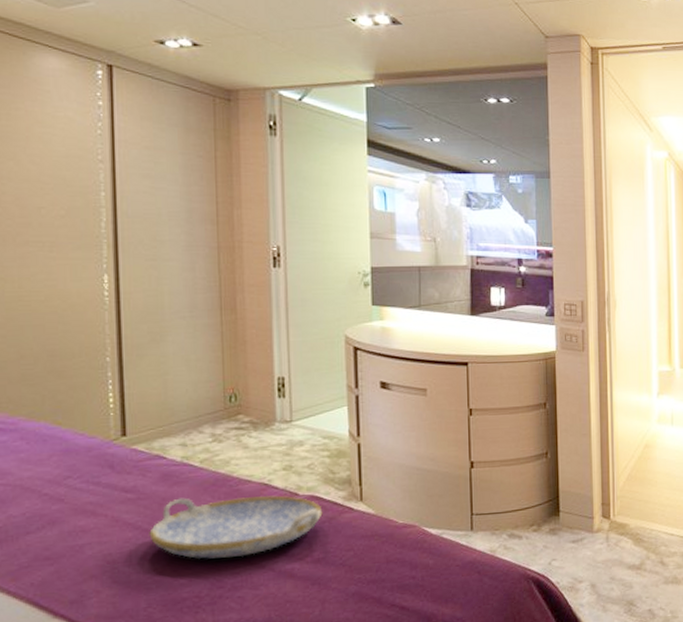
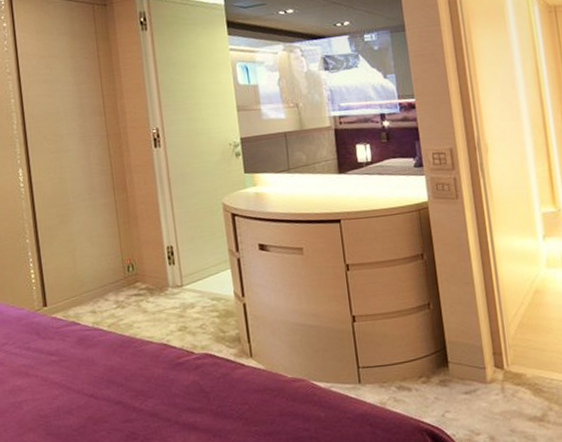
serving tray: present [149,495,323,560] -> none [72,354,217,414]

